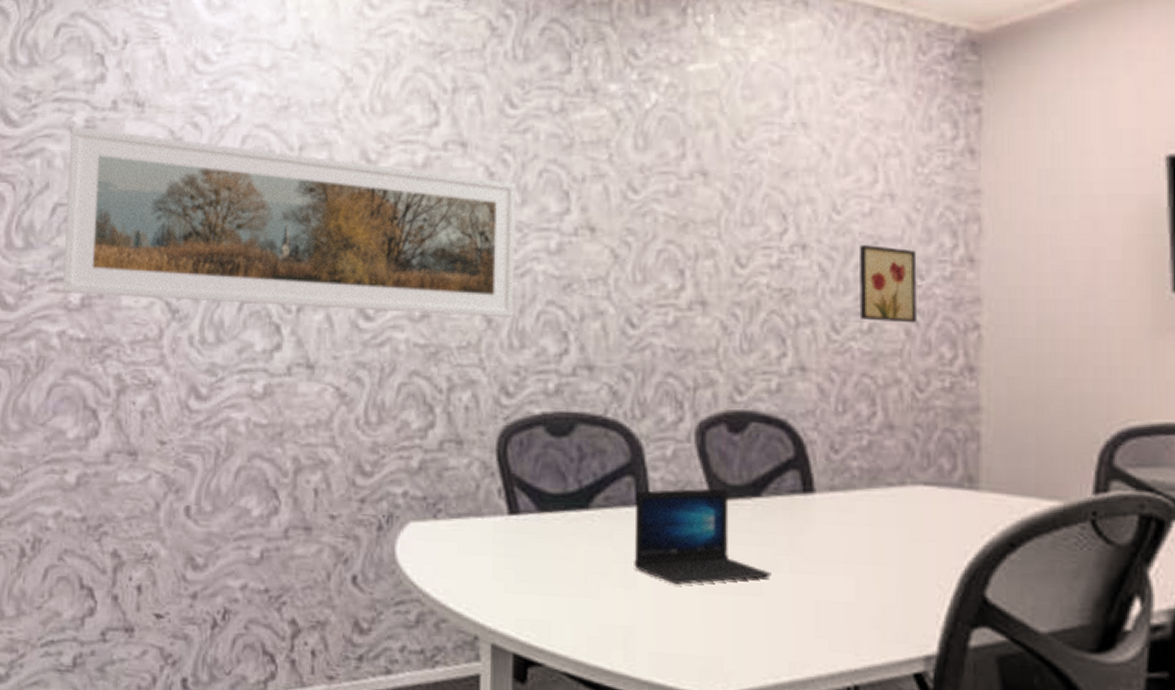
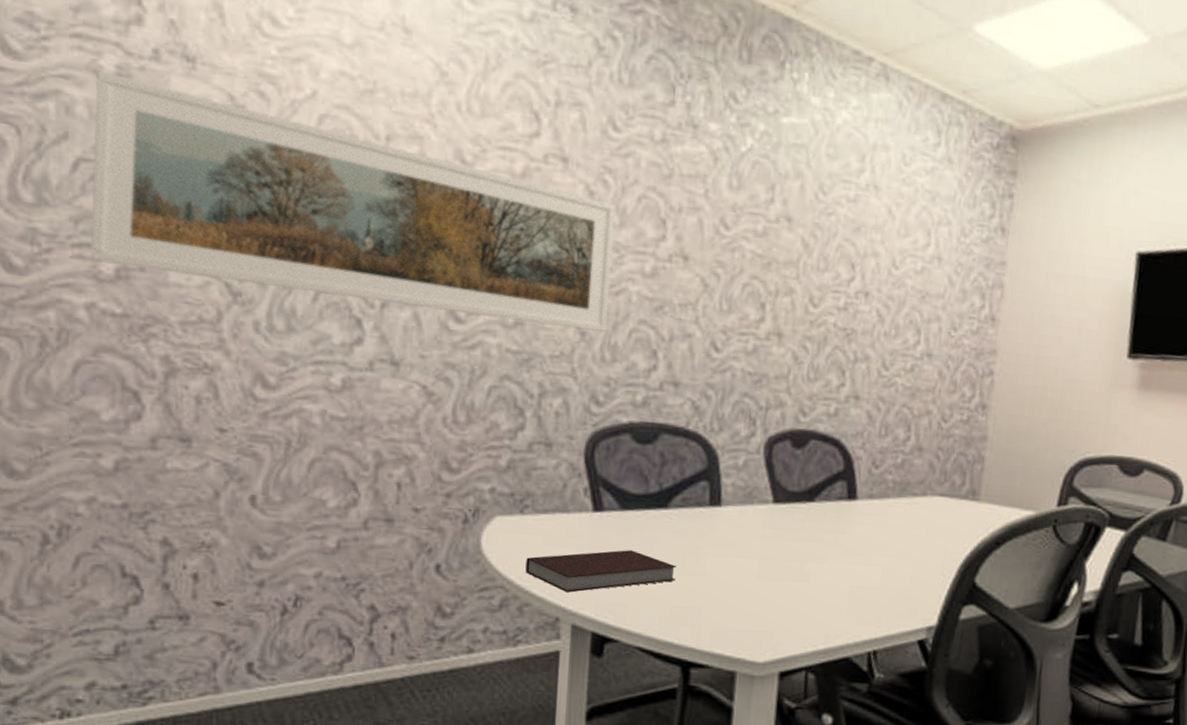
notebook: none [441,558,603,607] -> present [525,550,676,593]
laptop: present [634,488,771,585] -> none [704,493,818,573]
wall art: present [859,245,917,323] -> none [905,298,954,367]

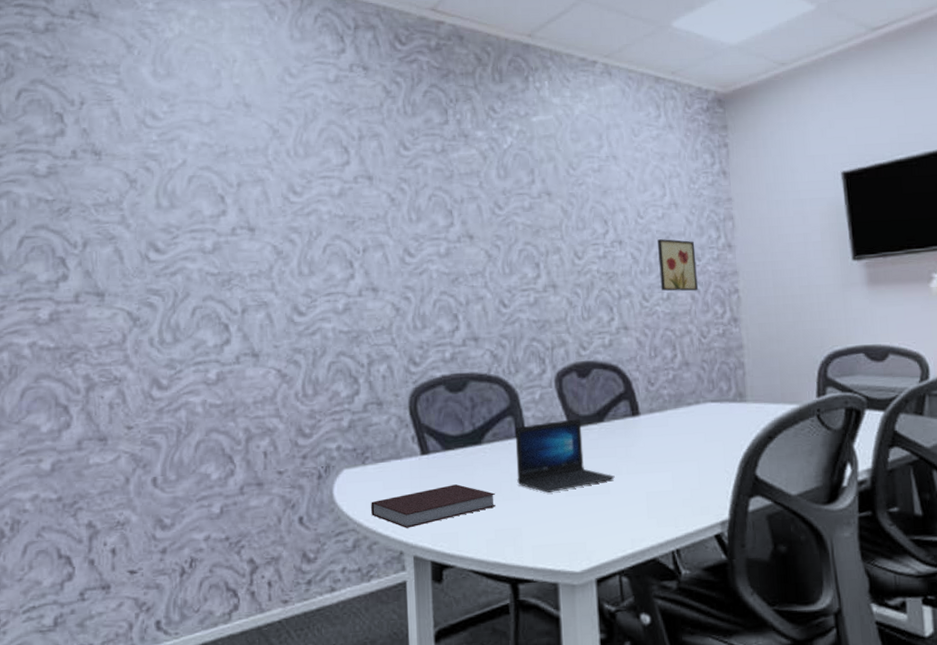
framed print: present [89,70,615,333] -> none [31,172,416,311]
laptop: none [704,493,818,573] -> present [515,418,615,493]
wall art: none [905,298,954,367] -> present [658,239,698,291]

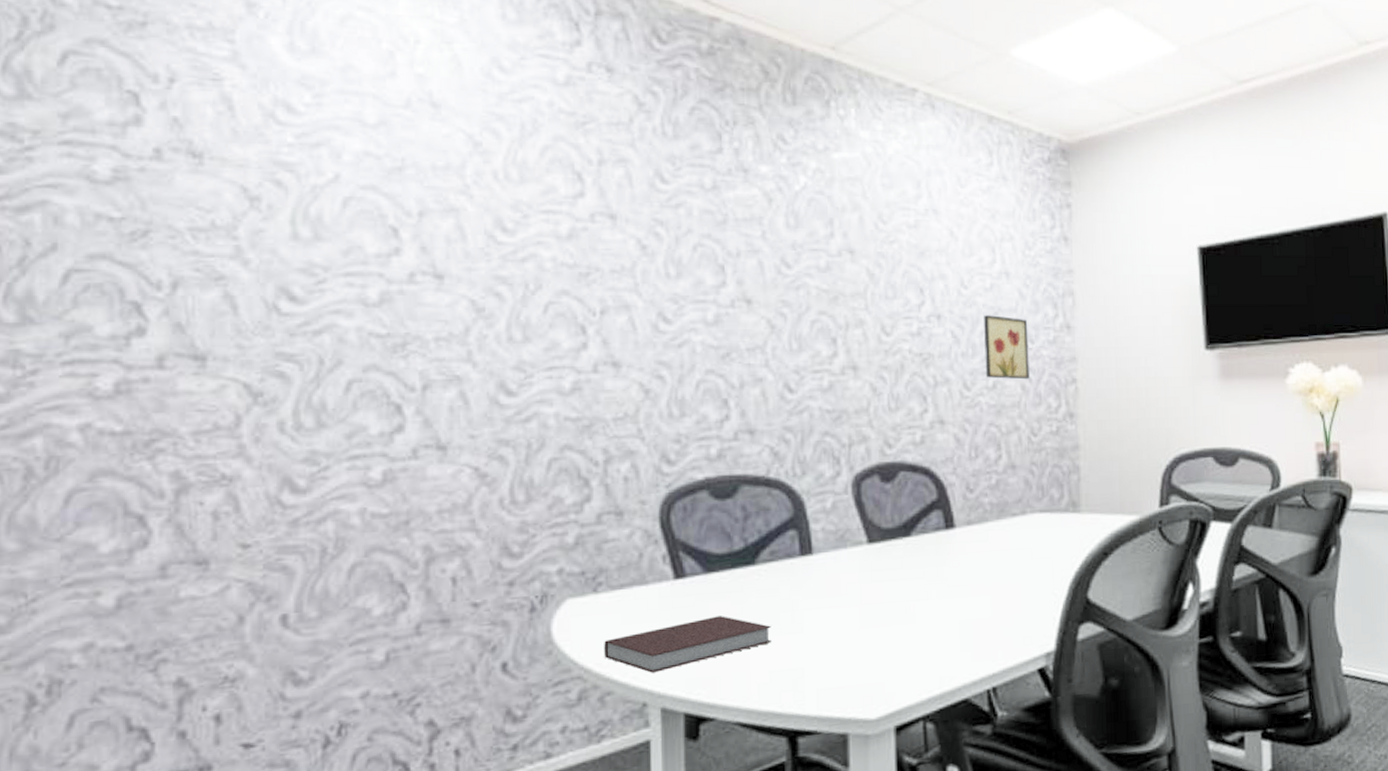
laptop: present [515,418,615,493] -> none [798,532,922,624]

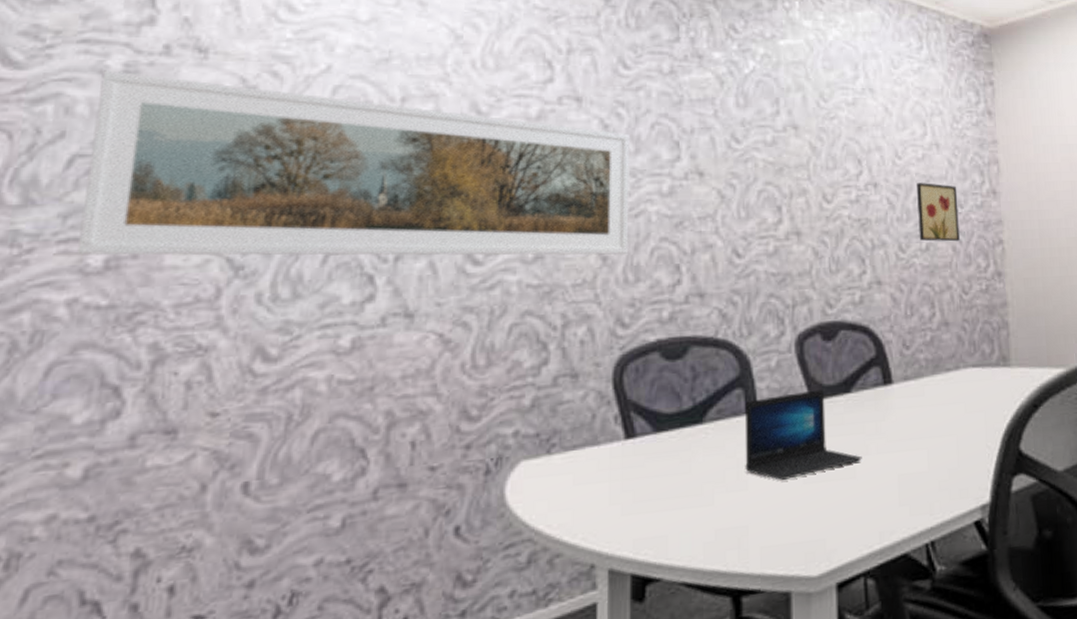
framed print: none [83,176,673,388] -> present [76,70,631,256]
notebook: present [604,616,771,673] -> none [555,474,717,534]
laptop: none [798,532,922,624] -> present [744,389,862,480]

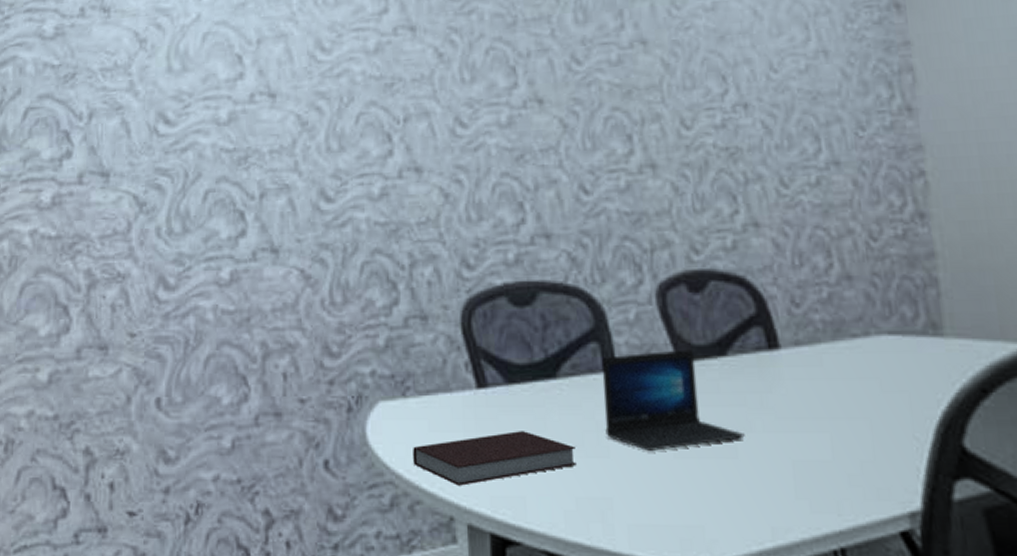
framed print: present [76,70,631,256] -> none [33,34,470,194]
notebook: none [555,474,717,534] -> present [413,431,577,486]
wall art: present [917,183,960,242] -> none [800,100,863,174]

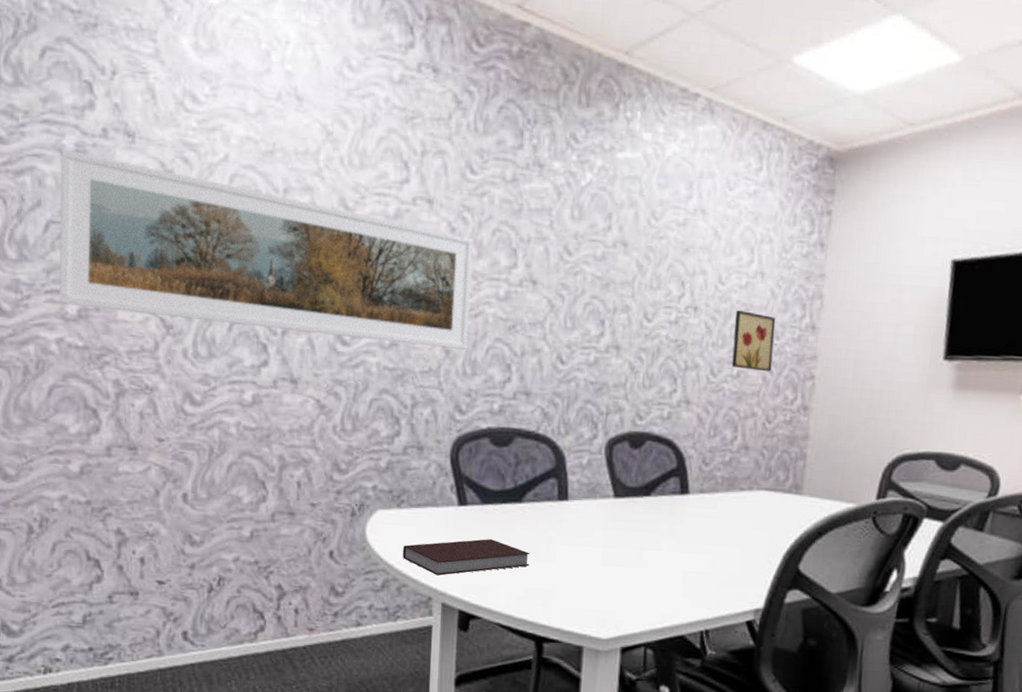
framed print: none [33,34,470,194] -> present [58,149,473,351]
laptop: present [601,349,745,451] -> none [554,489,654,559]
wall art: none [800,100,863,174] -> present [731,310,776,372]

